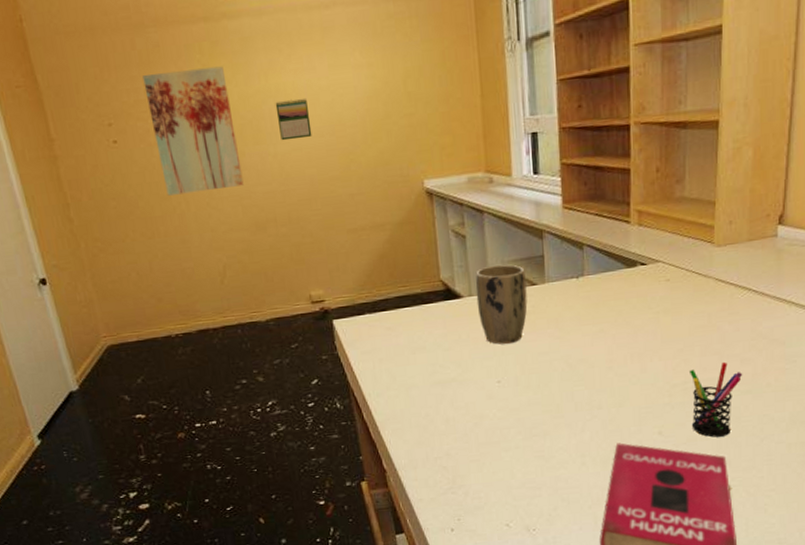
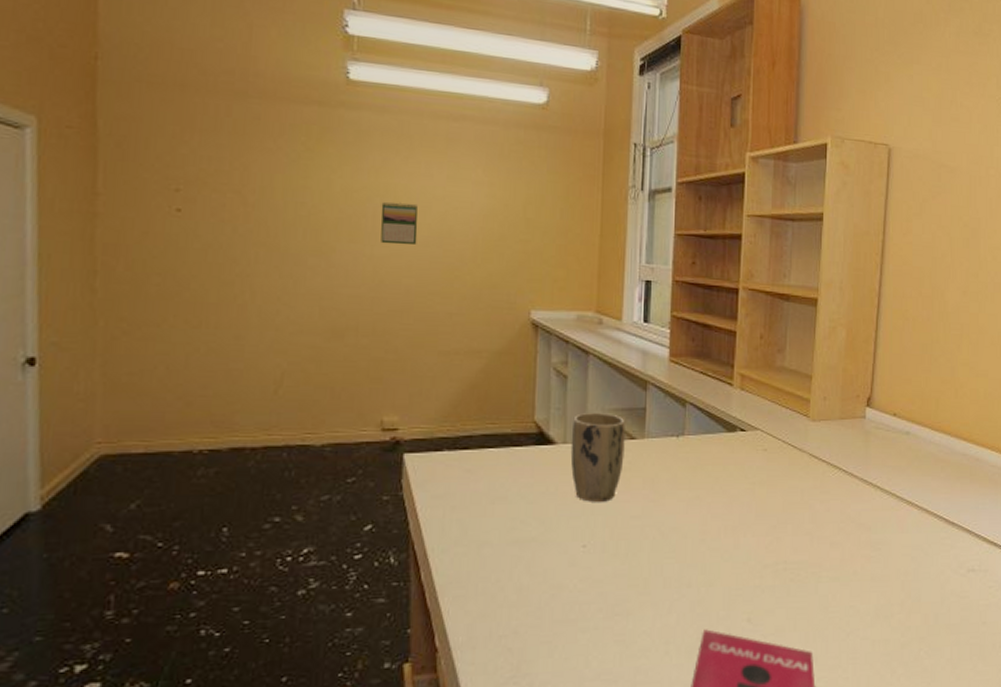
wall art: present [142,66,244,196] -> none [229,146,331,284]
pen holder: present [690,361,743,438] -> none [780,543,832,629]

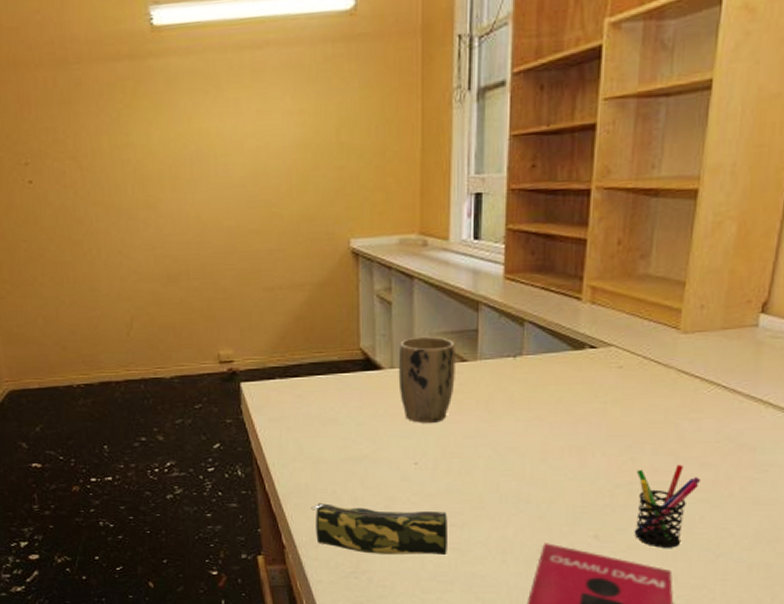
calendar: present [381,202,418,245] -> none [196,144,234,189]
pencil case: none [471,593,614,653] -> present [311,502,447,556]
pen holder: none [780,543,832,629] -> present [634,464,702,548]

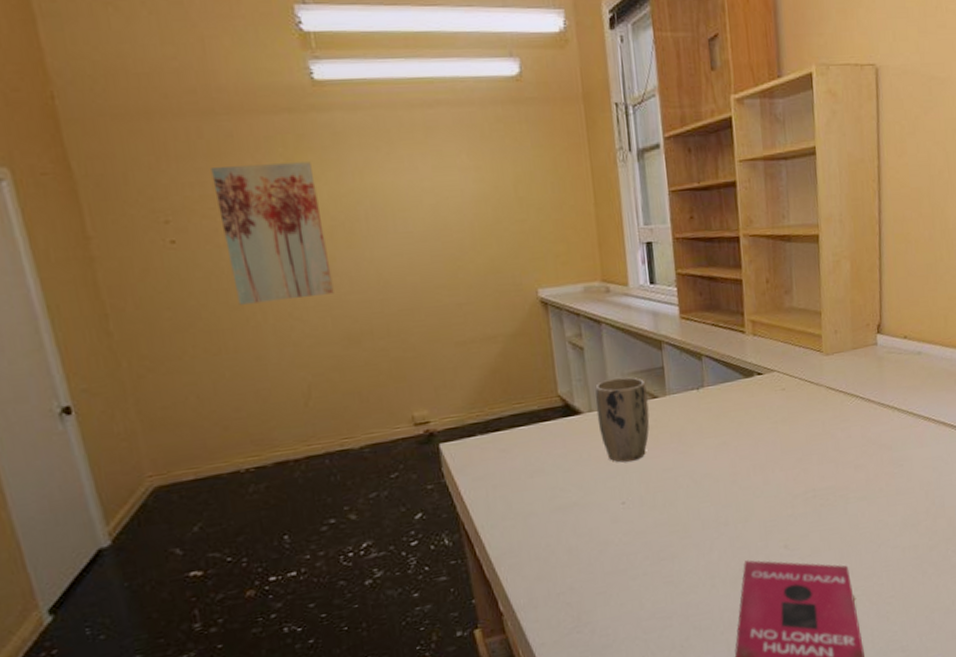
wall art: none [62,107,158,241] -> present [211,162,334,305]
pencil case: present [311,502,447,556] -> none [526,546,662,604]
pen holder: present [634,464,702,548] -> none [809,469,858,547]

